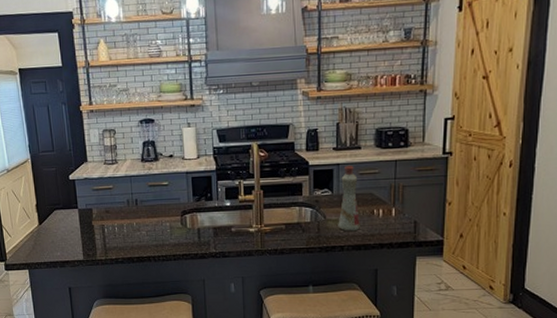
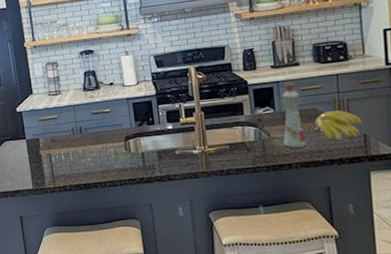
banana: none [369,196,415,226] -> present [315,110,363,141]

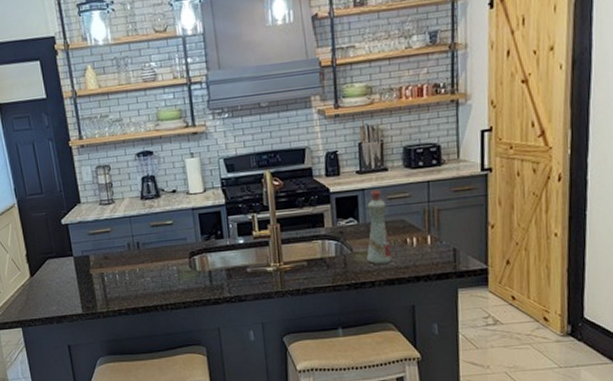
banana: present [315,110,363,141] -> none [401,221,453,255]

